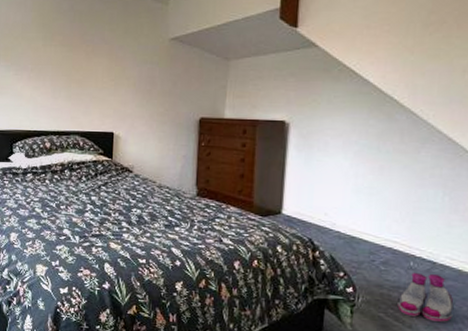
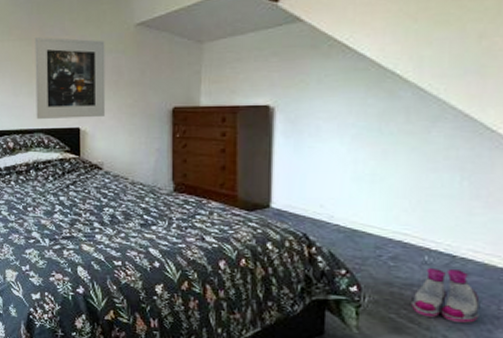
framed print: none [73,45,141,124] -> present [34,37,106,119]

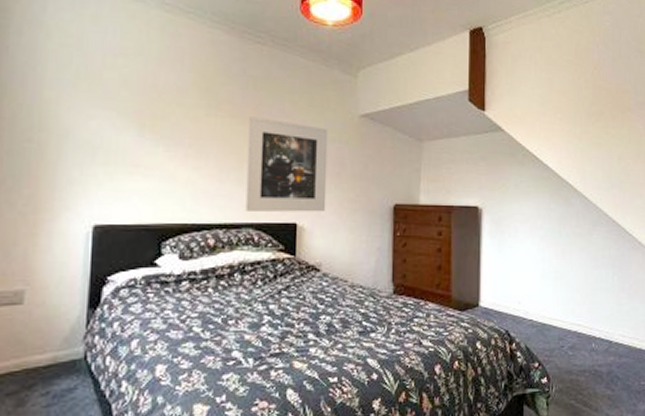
boots: present [411,268,480,324] -> none [585,353,628,402]

